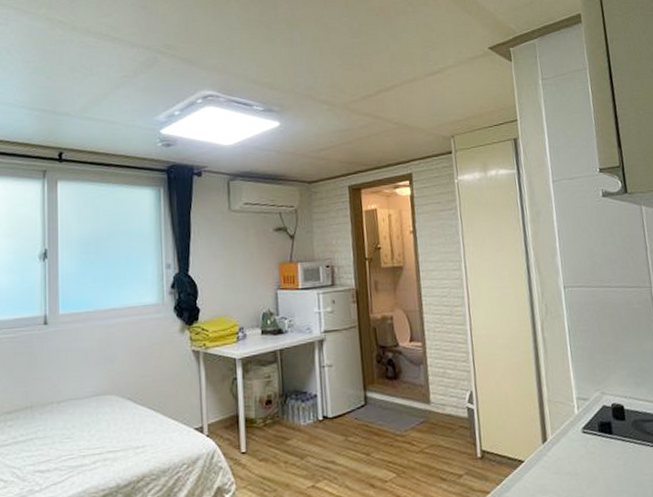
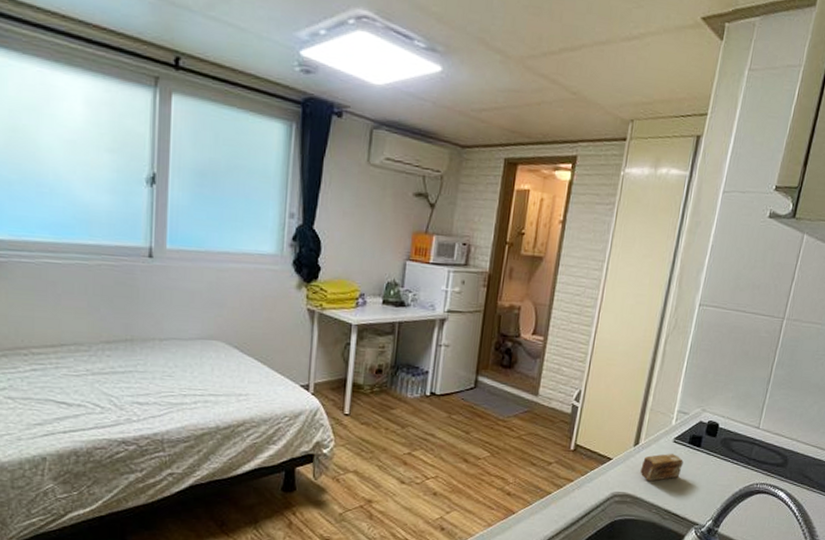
soap bar: none [557,446,601,480] -> present [640,454,684,481]

